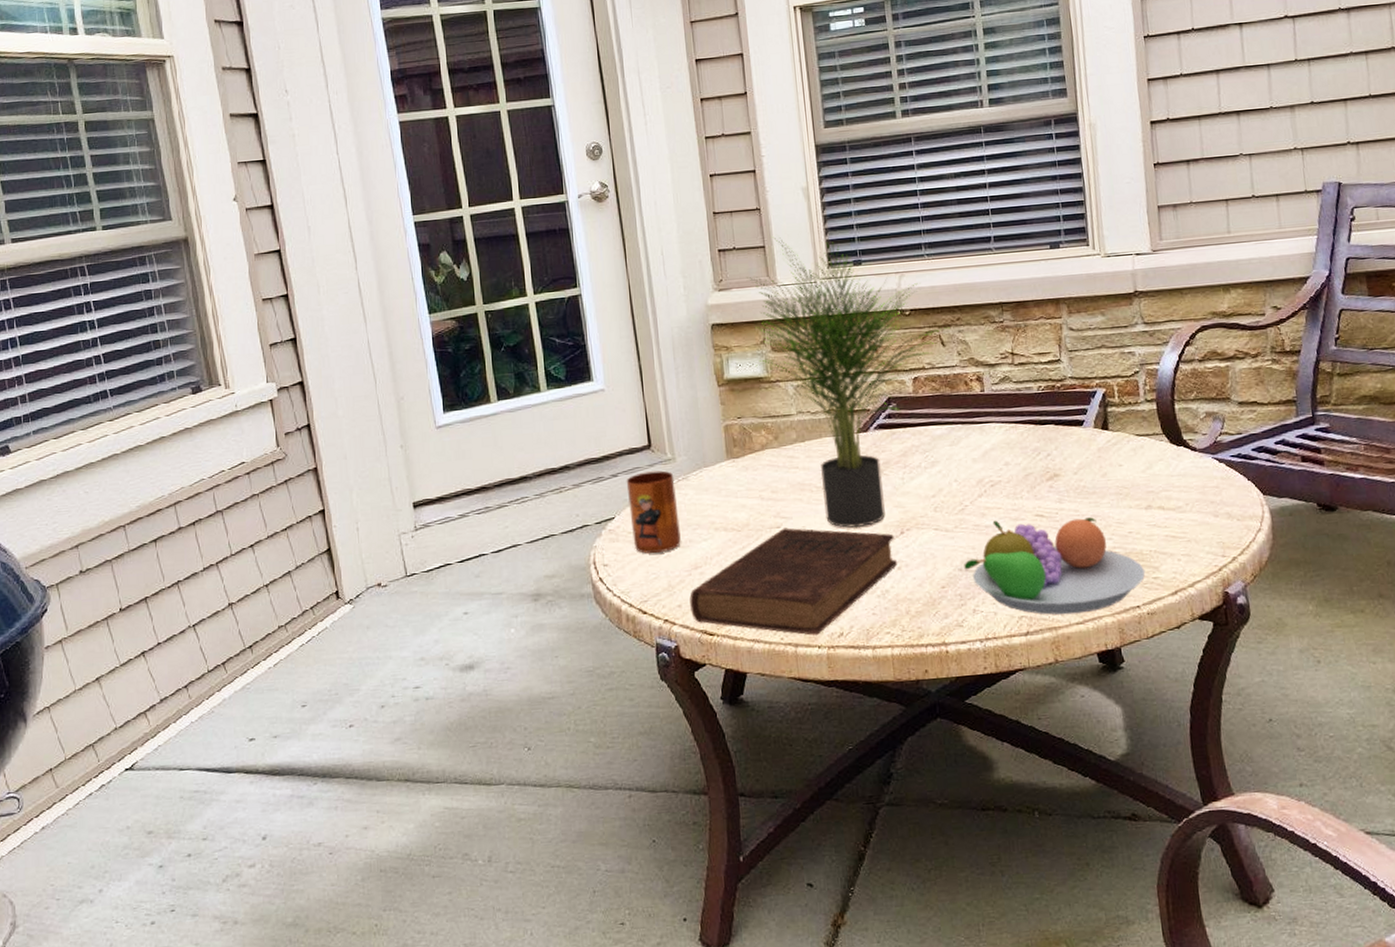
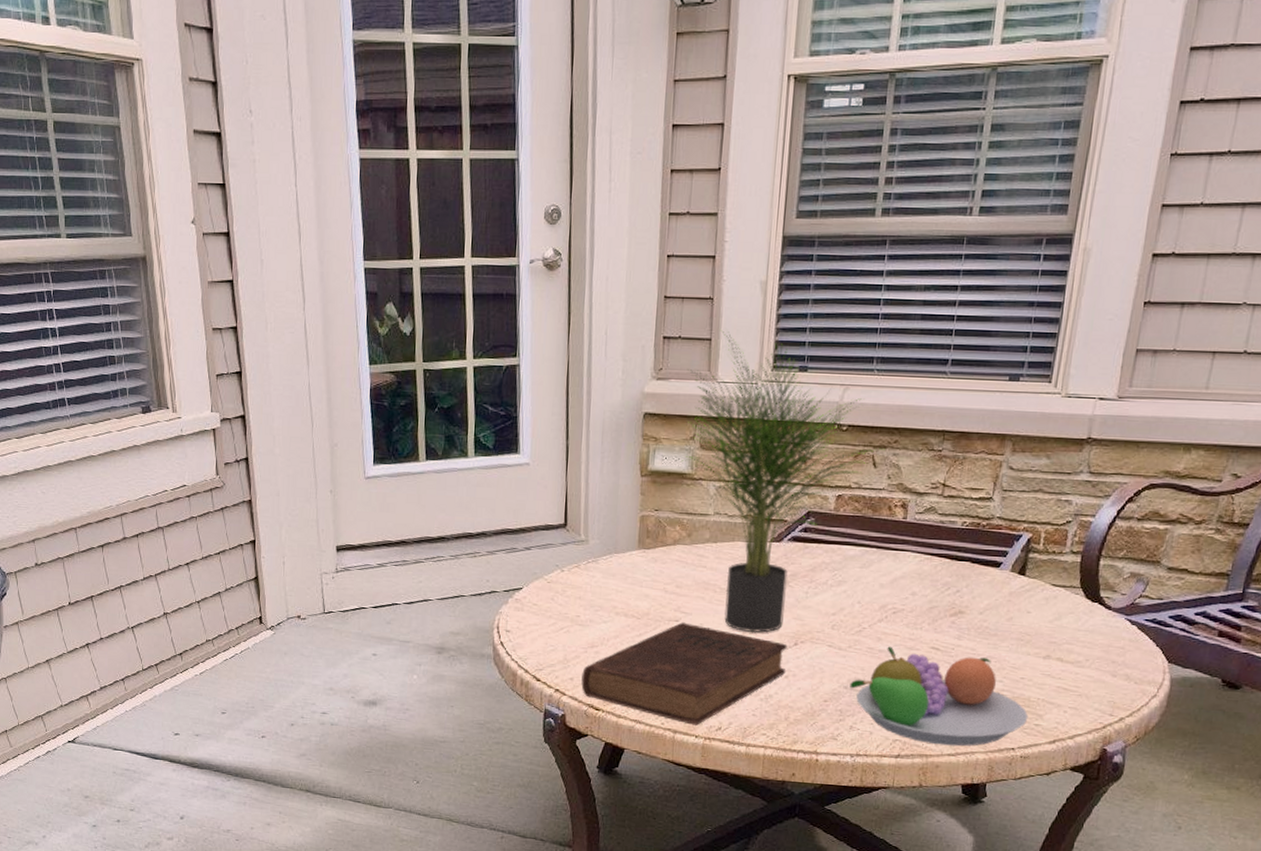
mug: present [626,470,681,554] -> none [537,549,585,628]

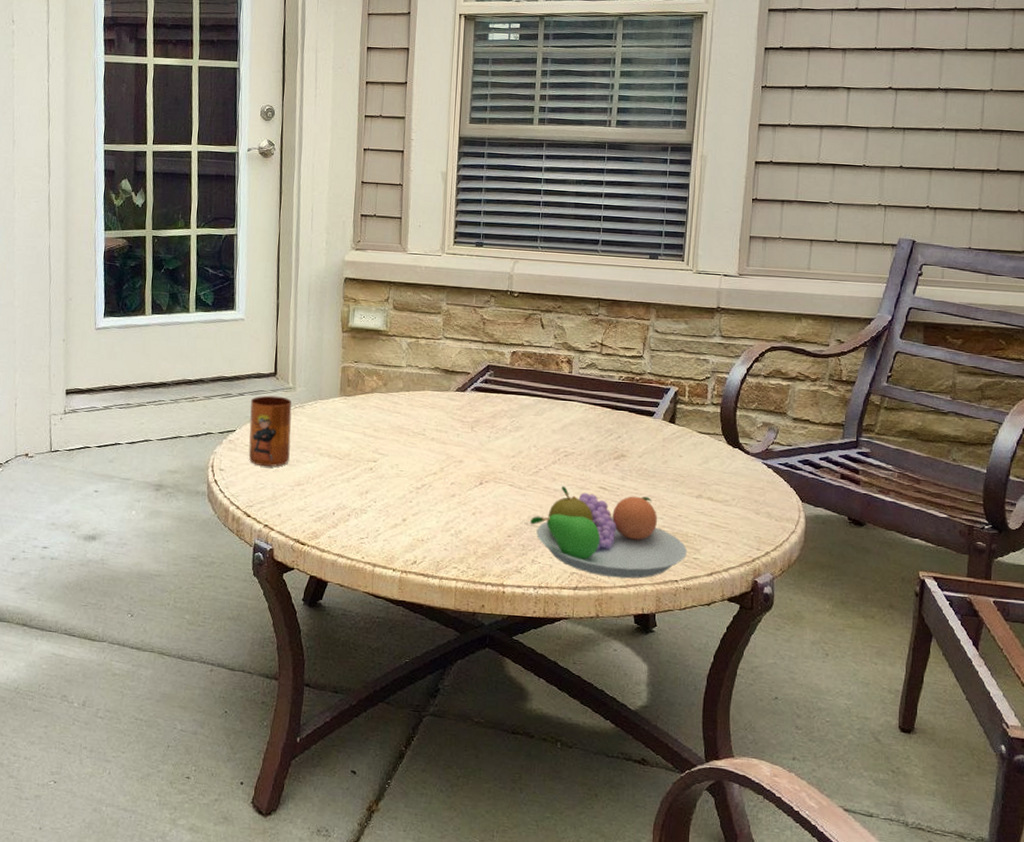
mug: none [537,549,585,628] -> present [248,395,292,467]
book: present [581,622,788,726] -> none [288,463,474,559]
potted plant: present [682,329,886,633] -> none [378,209,551,473]

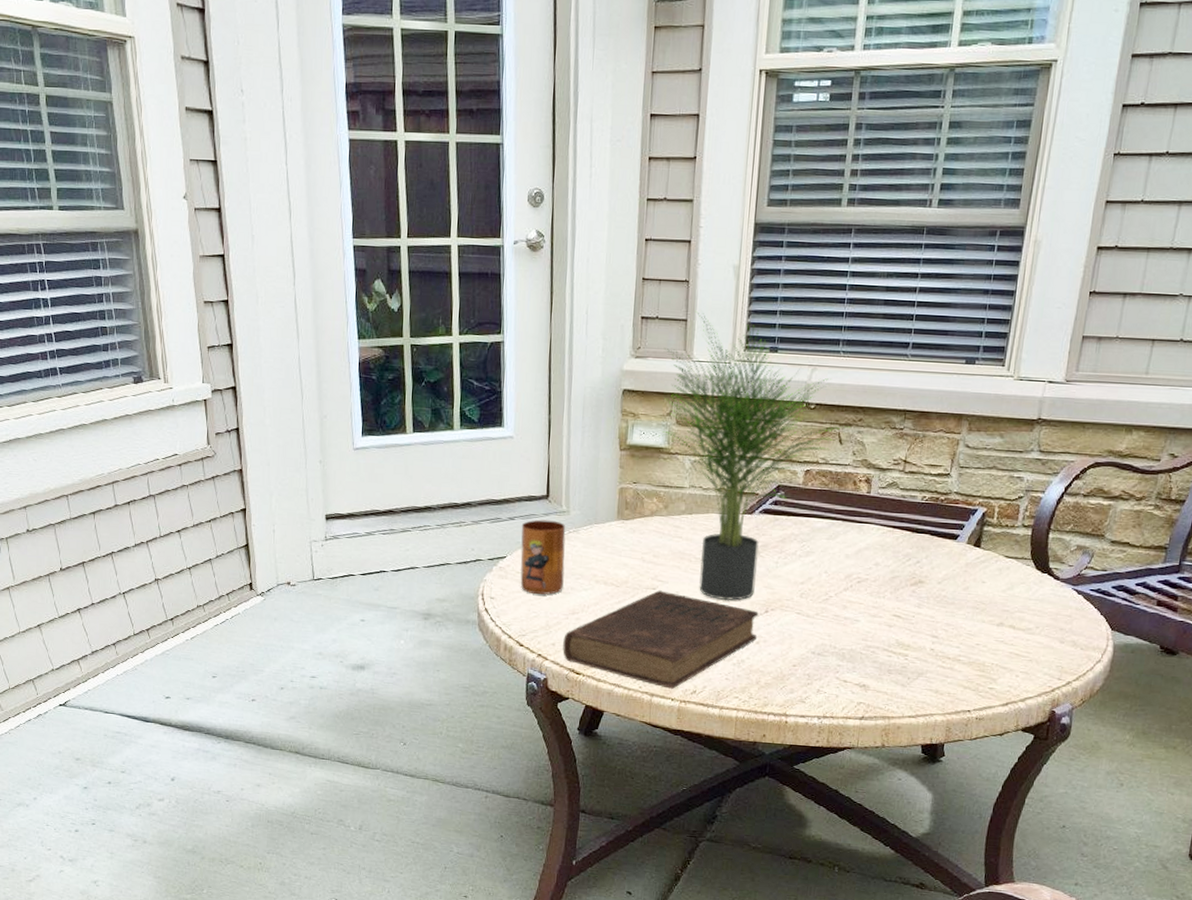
book: none [288,463,474,559] -> present [562,590,759,689]
potted plant: none [378,209,551,473] -> present [659,310,851,601]
fruit bowl: present [530,486,688,579] -> none [817,614,983,709]

